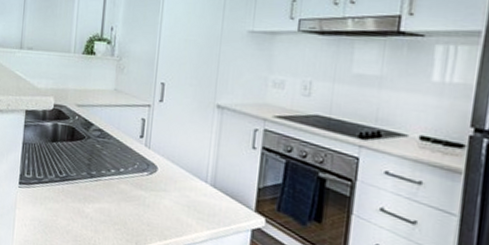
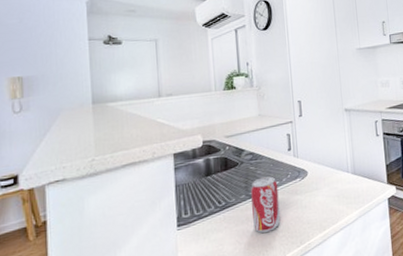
beverage can: none [90,159,122,220] -> present [251,176,281,233]

